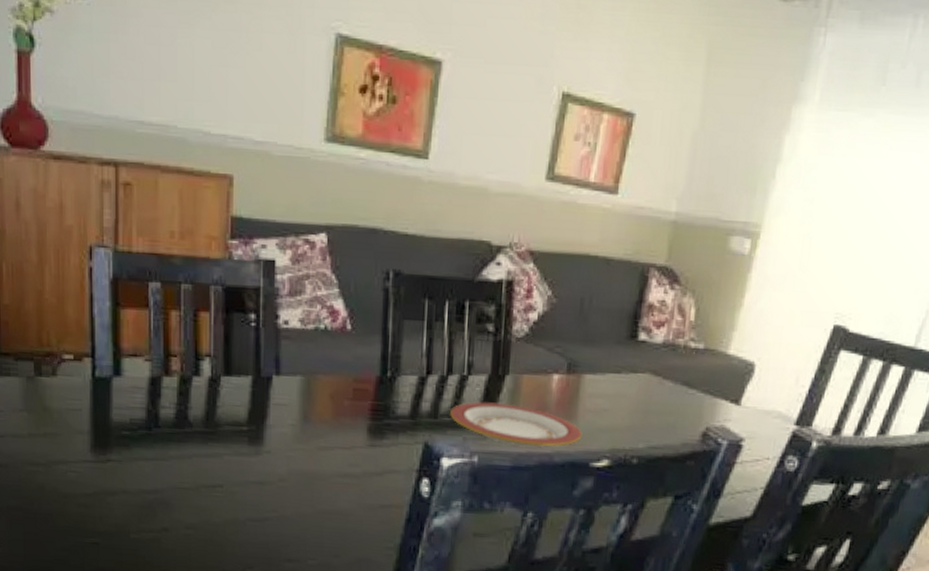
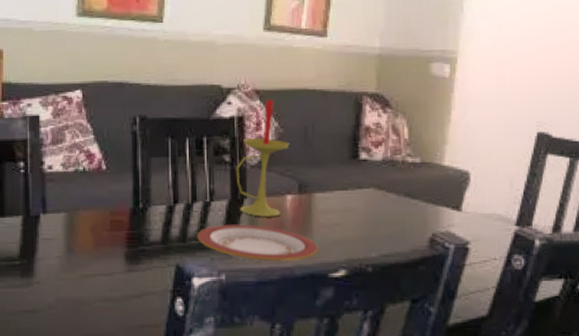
candle: none [499,262,562,397] -> present [235,99,290,217]

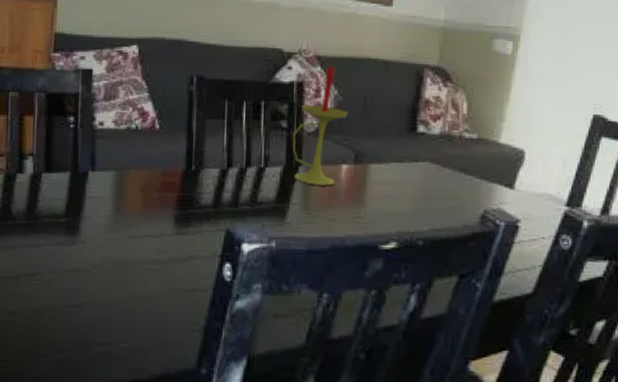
plate: present [197,224,319,263] -> none [249,191,371,232]

